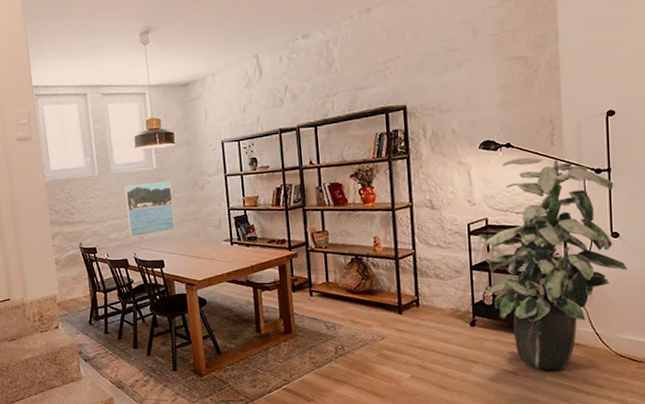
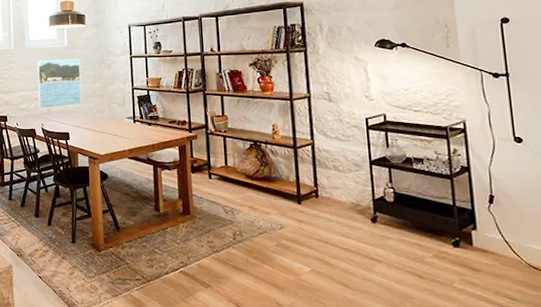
indoor plant: present [478,157,628,371] -> none [377,57,534,278]

